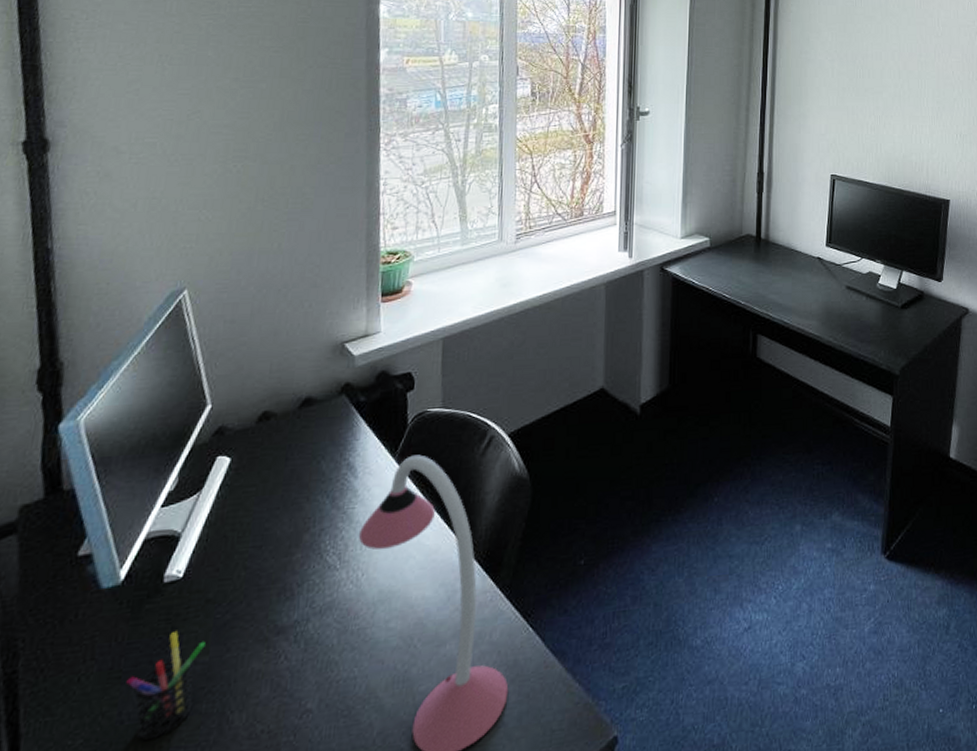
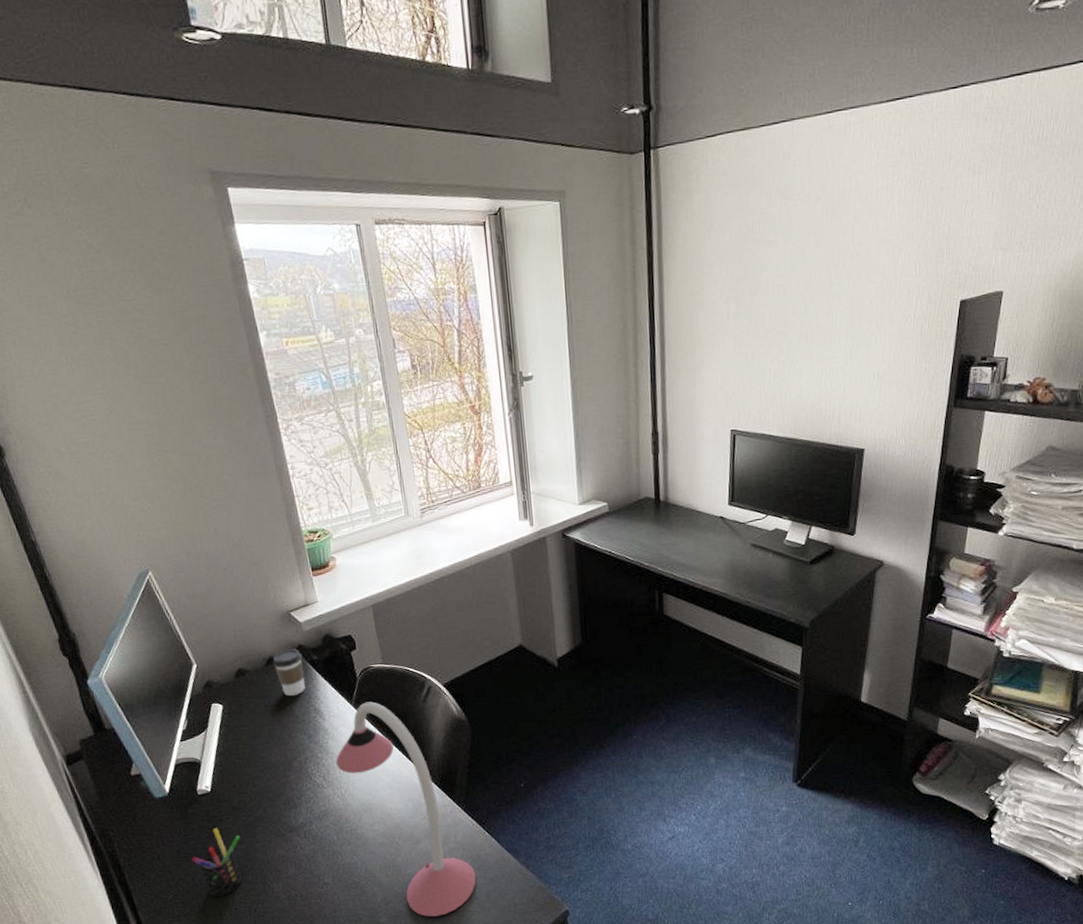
coffee cup: none [308,388,348,448] -> present [272,649,306,697]

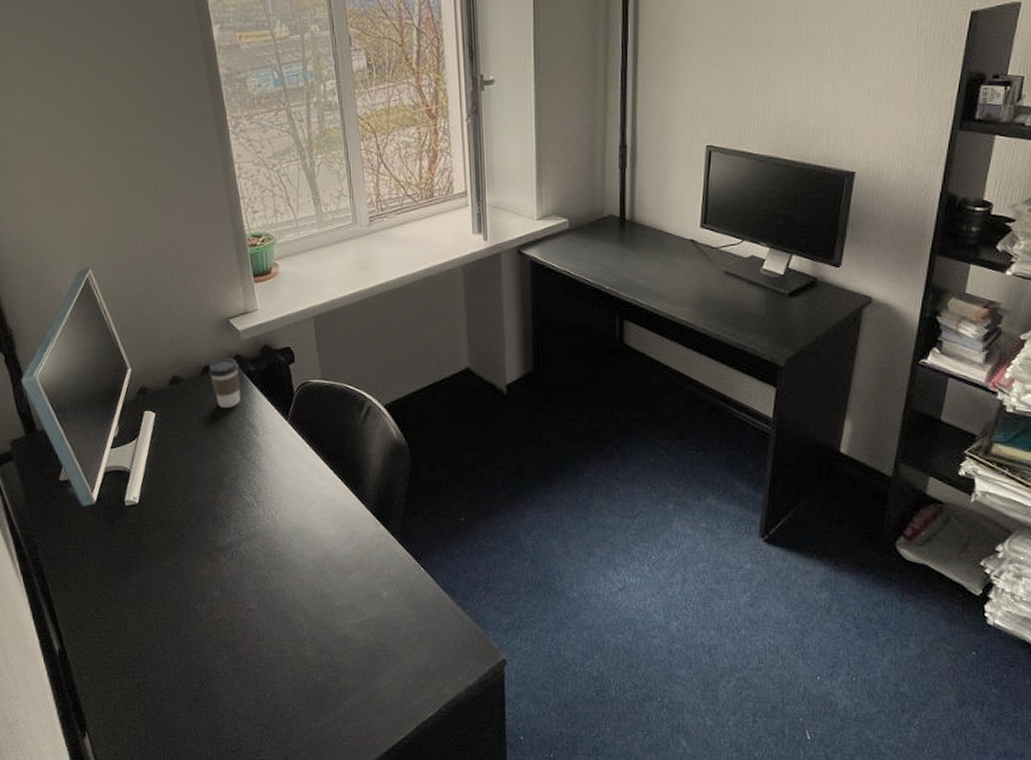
pen holder: present [191,827,243,897] -> none [115,541,166,615]
desk lamp: present [335,701,477,917] -> none [267,419,409,654]

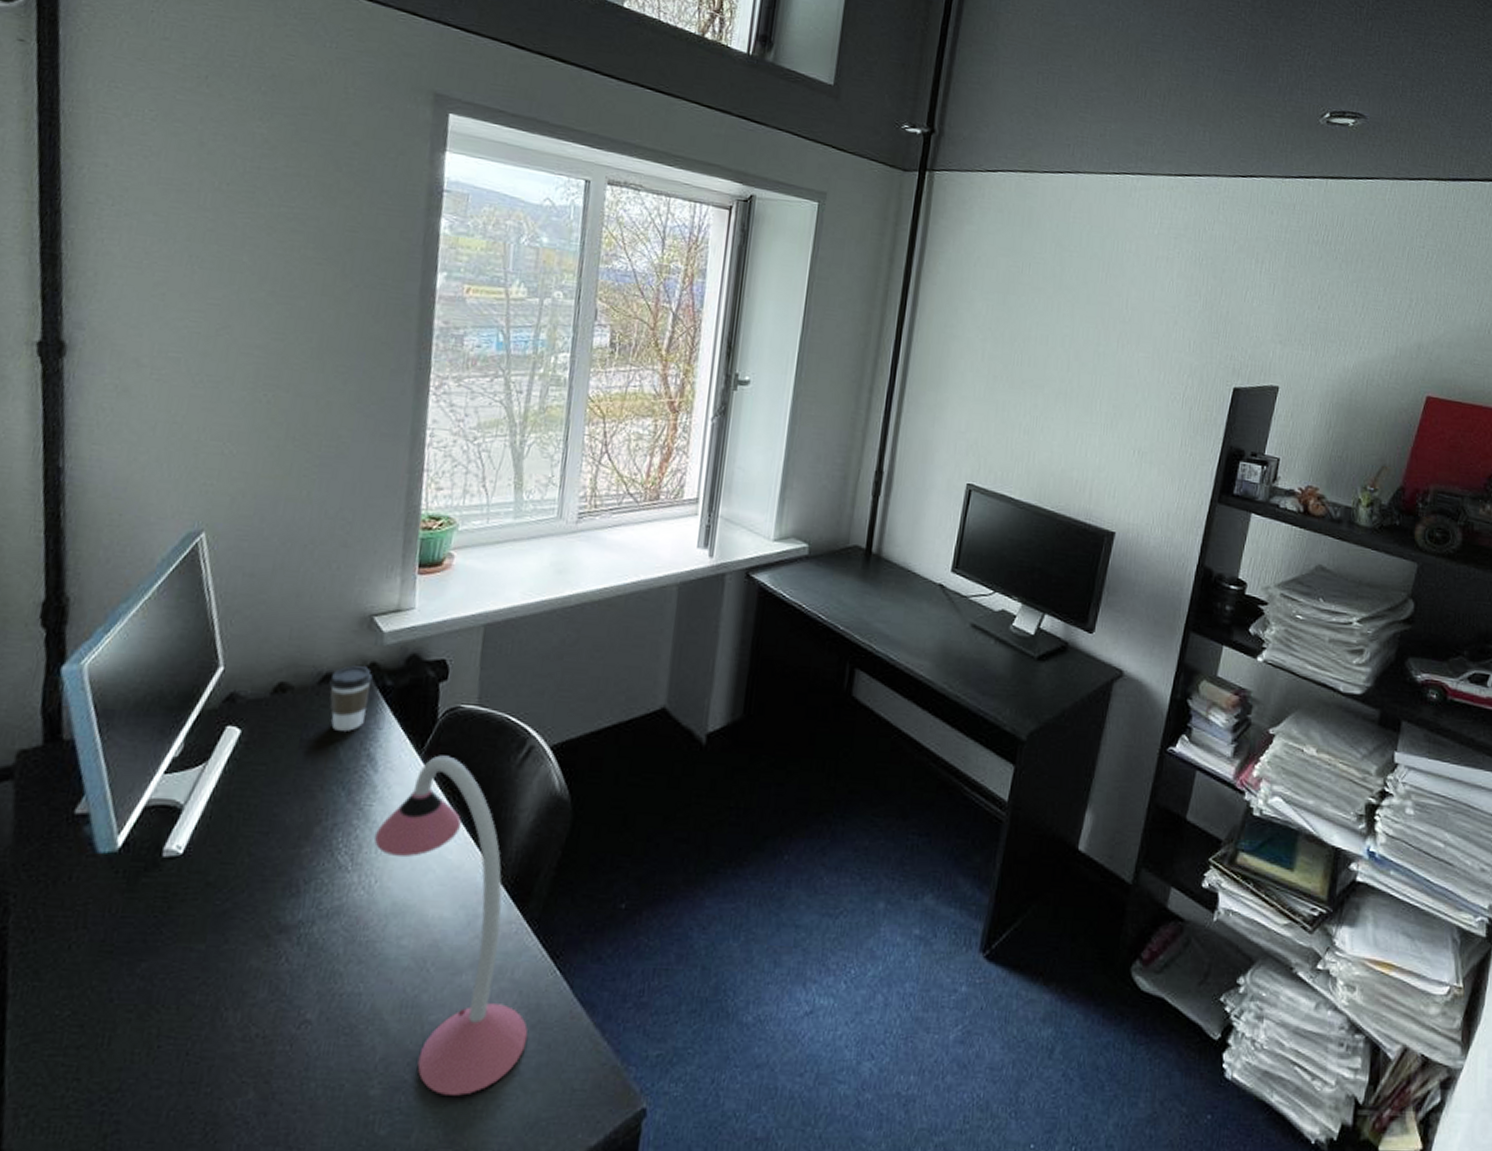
desk lamp: none [267,419,409,654] -> present [373,755,528,1096]

